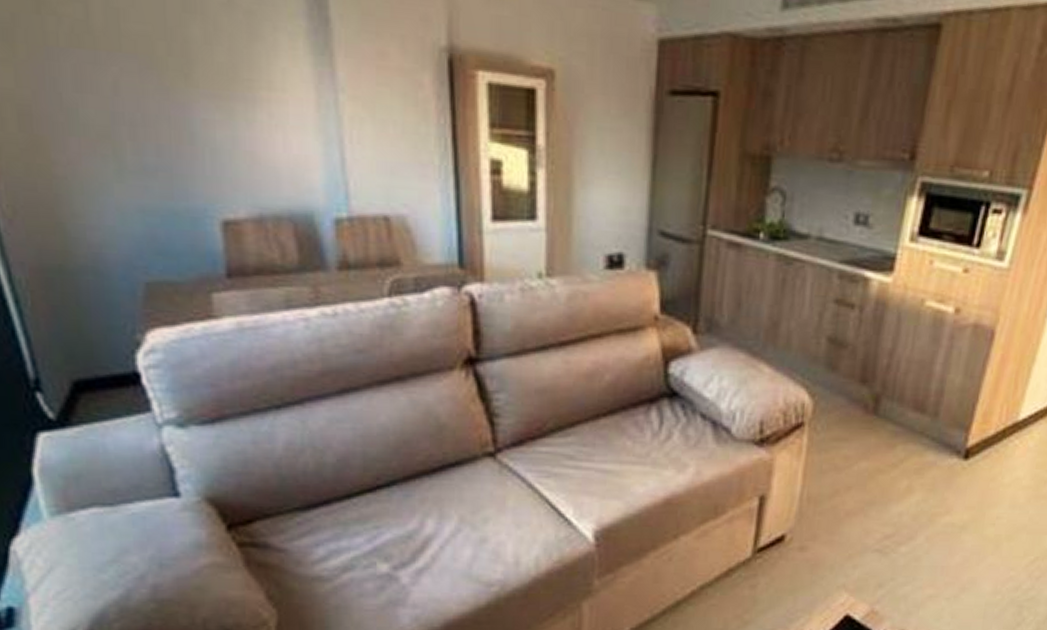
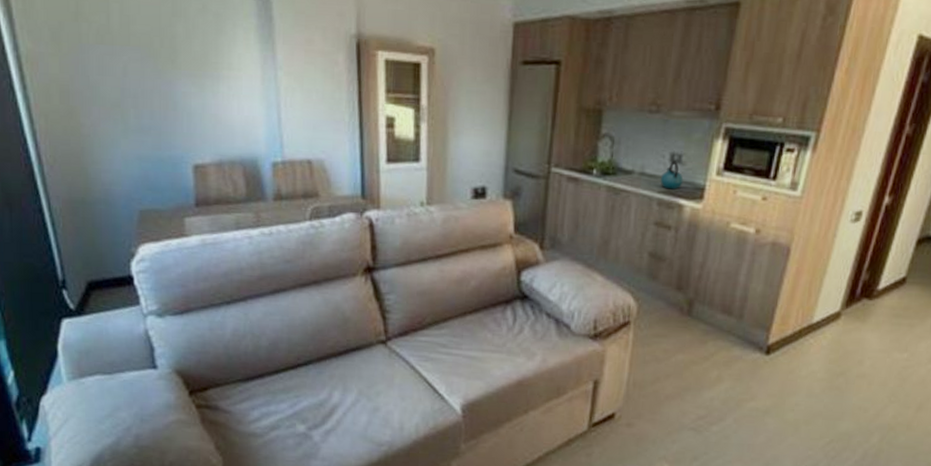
kettle: none [841,222,871,259] -> present [660,160,684,190]

